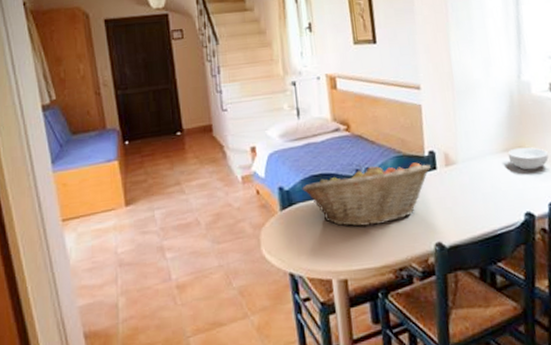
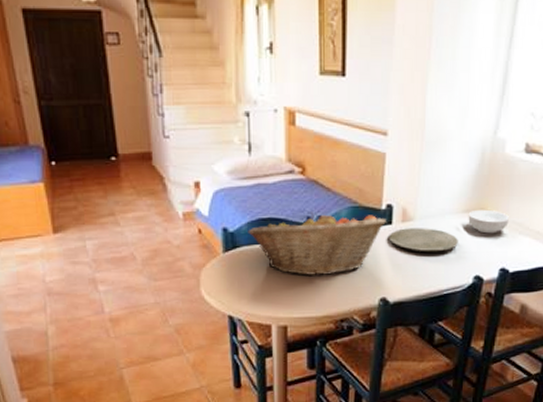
plate: none [435,169,503,193] -> present [389,228,458,252]

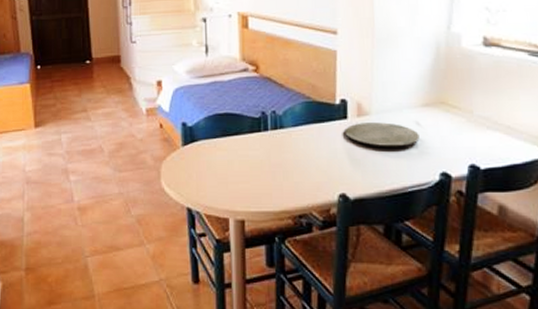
fruit basket: present [248,211,386,277] -> none [205,107,341,170]
cereal bowl: present [468,209,509,234] -> none [427,103,474,128]

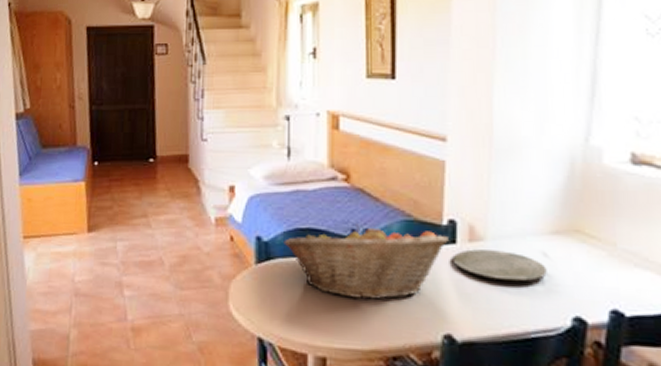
fruit basket: none [205,107,341,170] -> present [283,223,448,300]

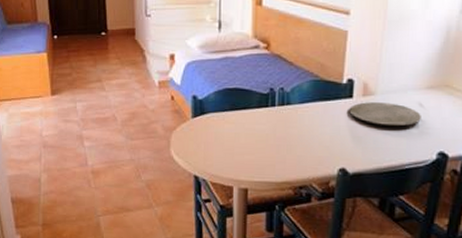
fruit basket: present [283,223,448,300] -> none [215,83,347,144]

